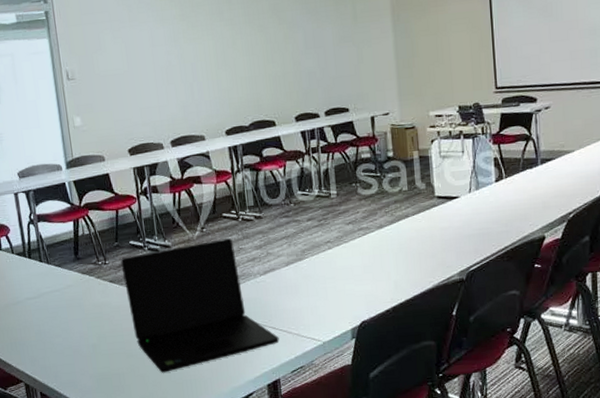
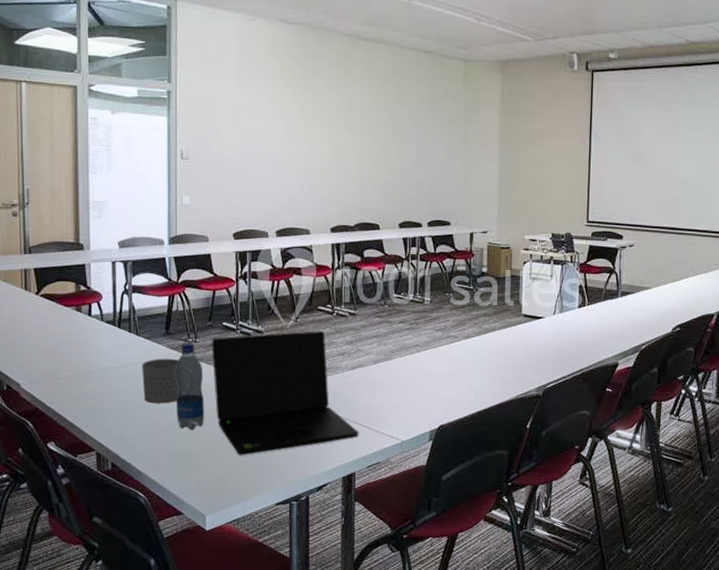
mug: none [56,283,95,330] -> present [142,358,179,404]
bottle: none [88,265,124,353] -> present [175,343,205,431]

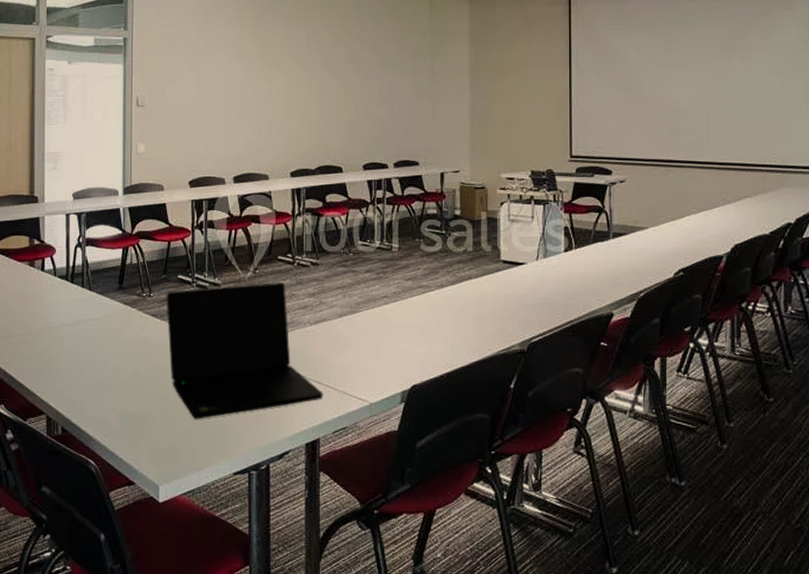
mug: present [142,358,179,404] -> none [94,314,132,363]
bottle: present [175,343,205,431] -> none [128,298,159,392]

